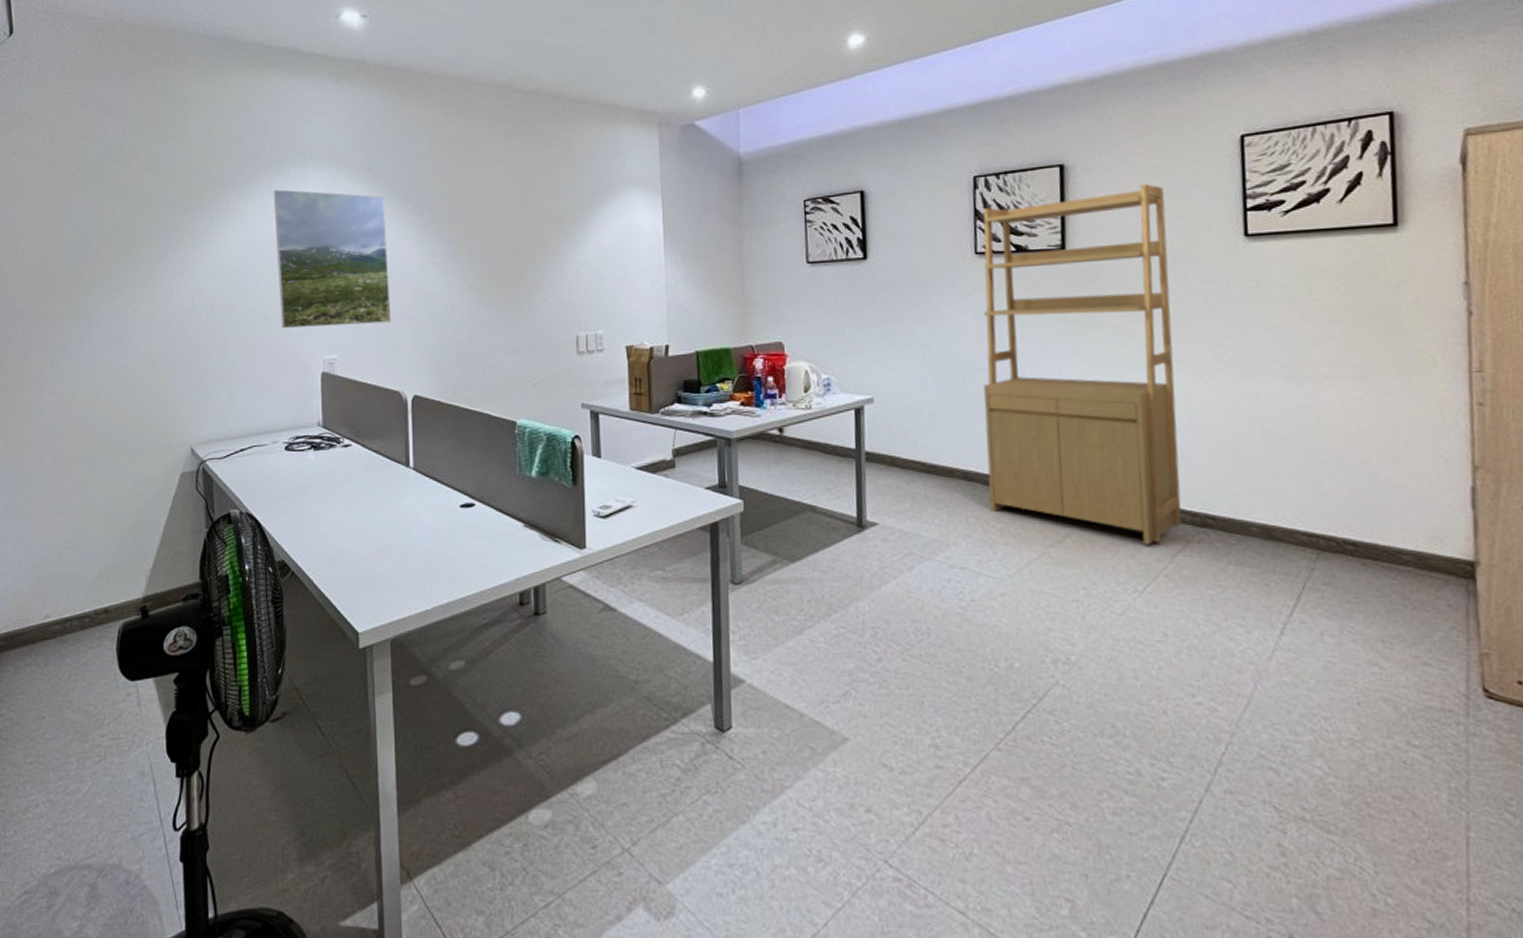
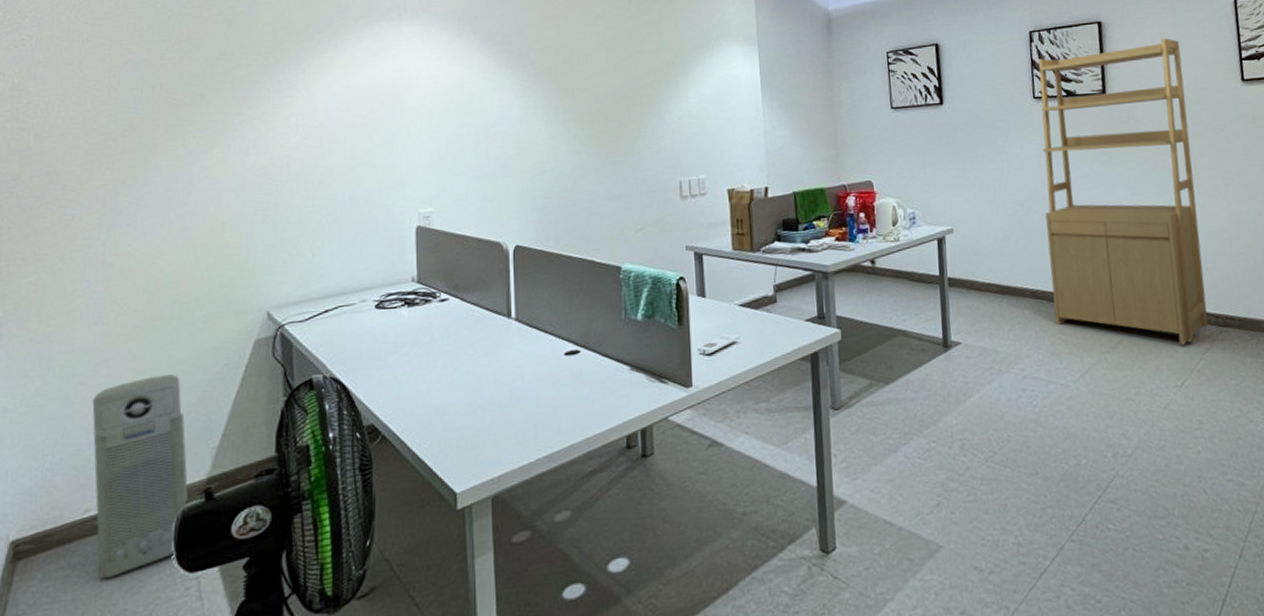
air purifier: none [49,500,128,678] -> present [92,374,189,580]
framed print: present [273,189,392,329] -> none [364,43,492,184]

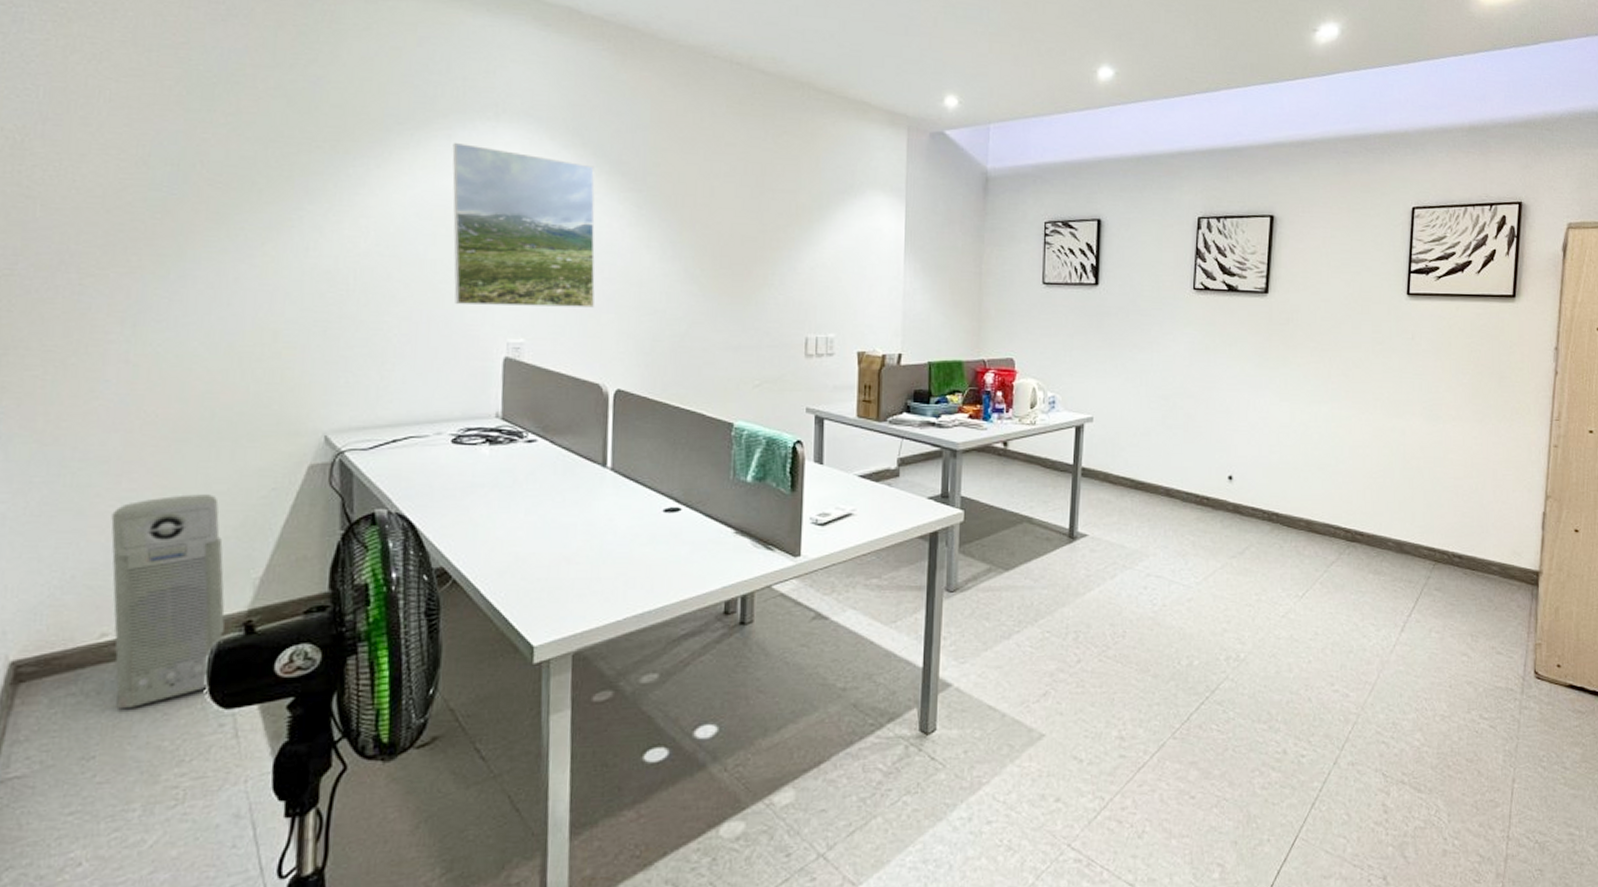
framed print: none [364,43,492,184] -> present [452,143,595,308]
shelving unit: present [1038,38,1209,345] -> none [1185,241,1351,556]

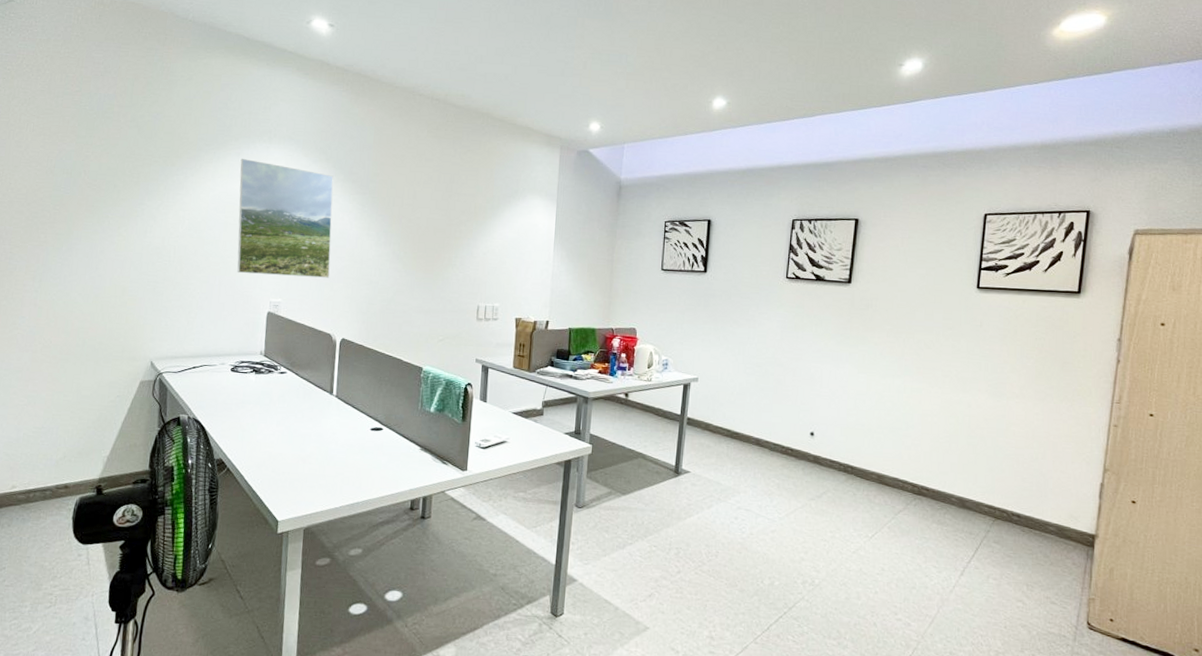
air purifier: present [111,494,226,710] -> none [19,396,86,538]

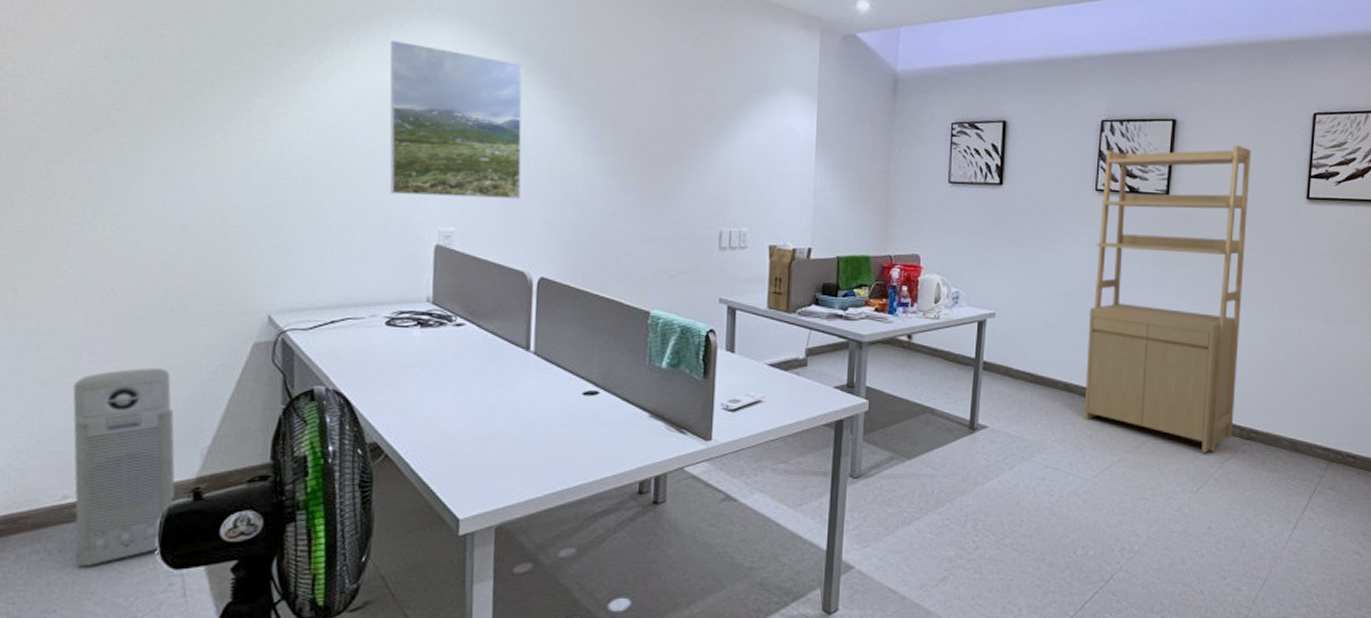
air purifier: none [19,396,86,538] -> present [73,368,176,567]
shelving unit: none [772,241,926,504] -> present [1083,145,1252,452]

